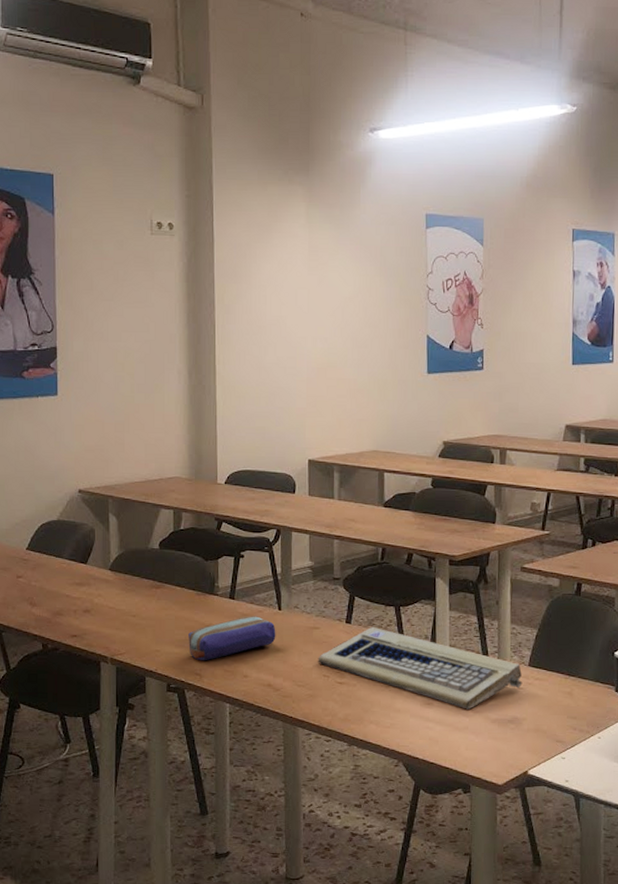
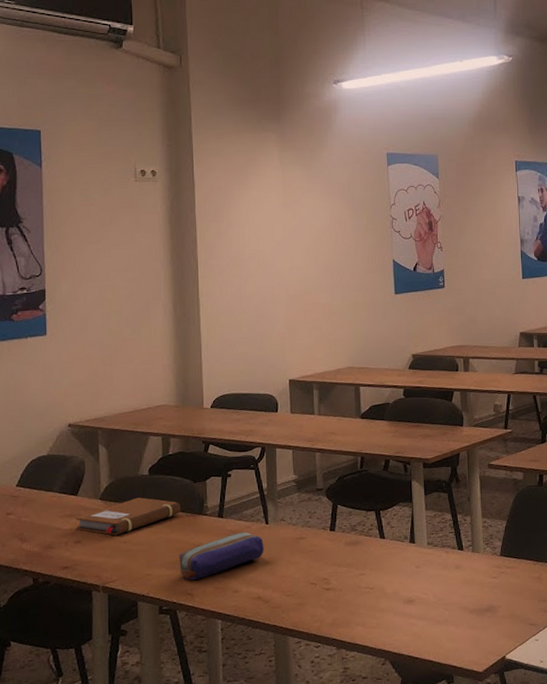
notebook: none [85,571,191,608] -> present [75,497,181,536]
computer keyboard: present [318,626,523,710] -> none [305,532,496,603]

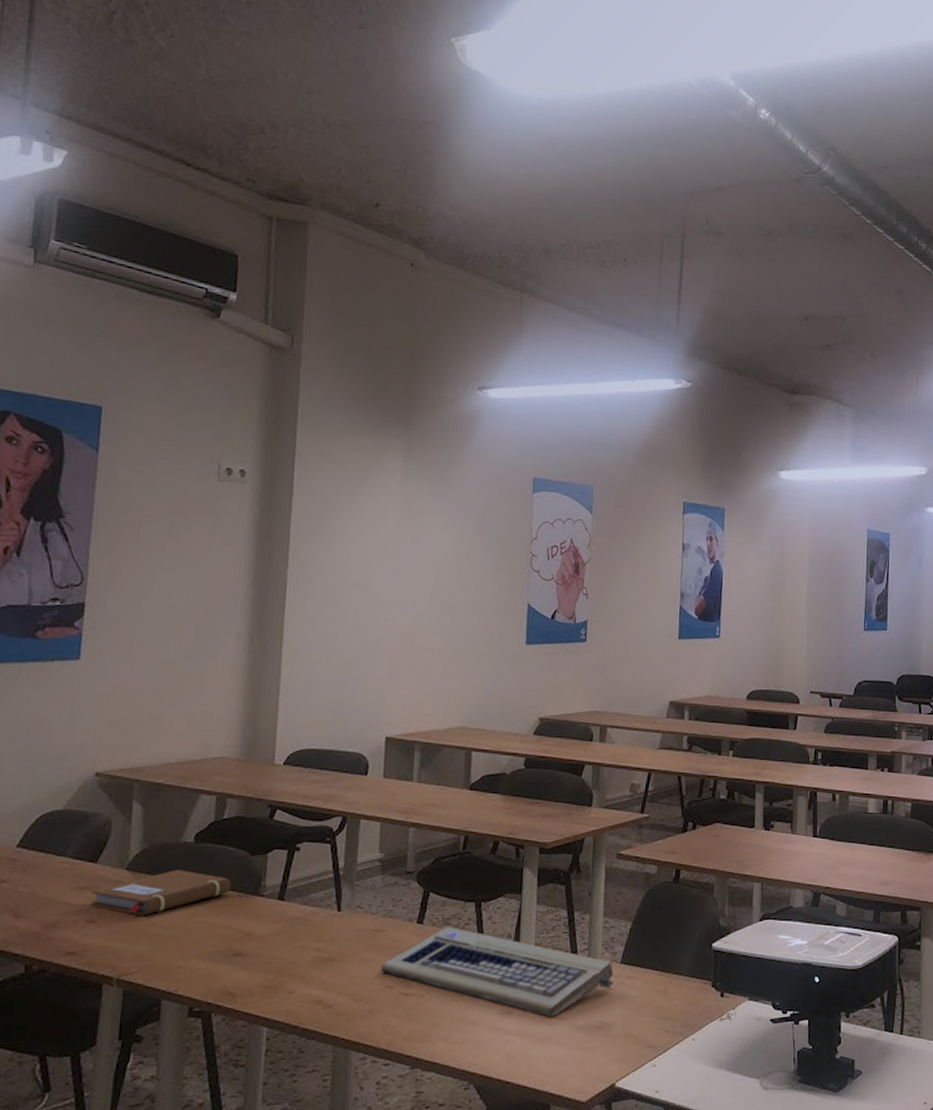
pencil case: present [179,532,264,581] -> none [221,919,333,977]
computer keyboard: none [305,532,496,603] -> present [380,926,614,1017]

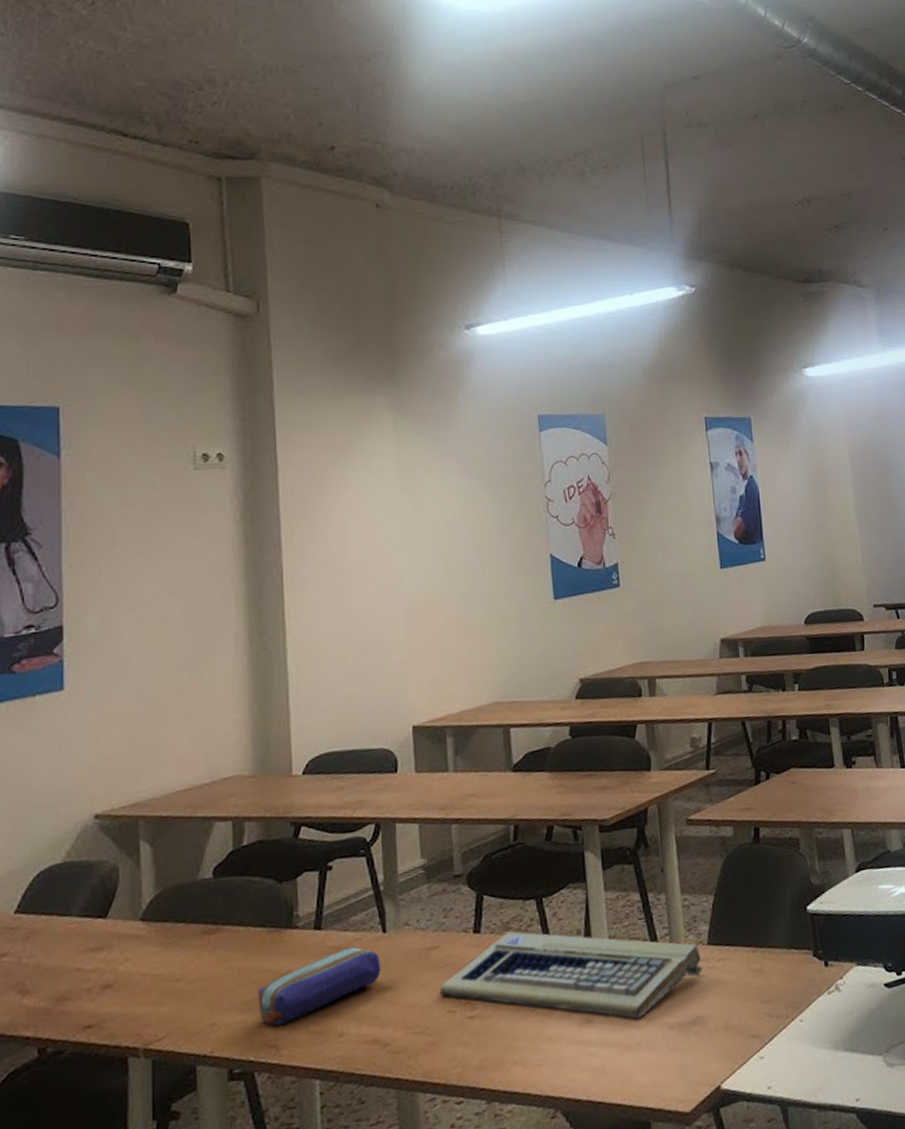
notebook: present [90,870,231,916] -> none [104,911,260,972]
pencil case: none [221,919,333,977] -> present [258,946,381,1027]

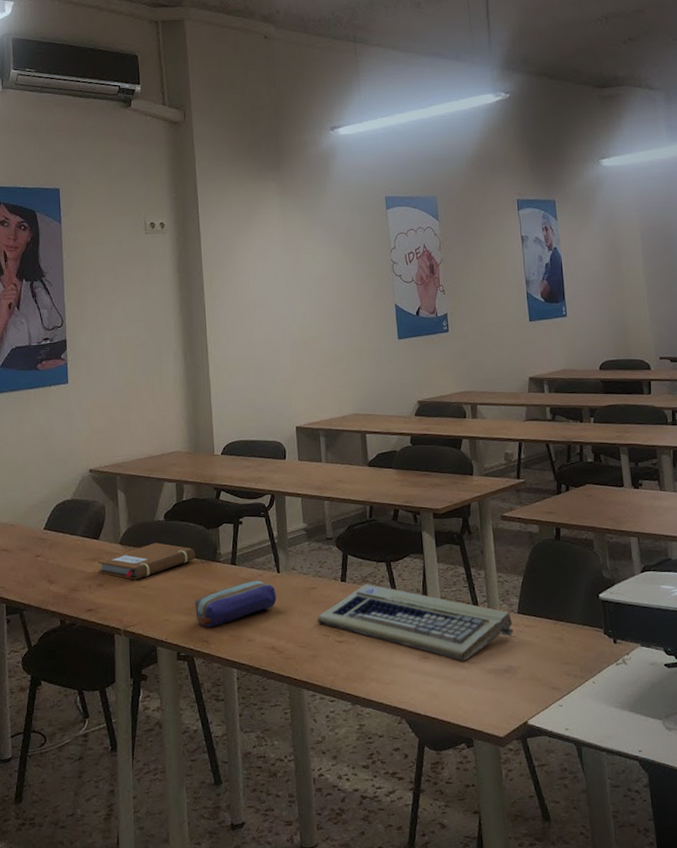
notebook: none [104,911,260,972] -> present [97,543,195,580]

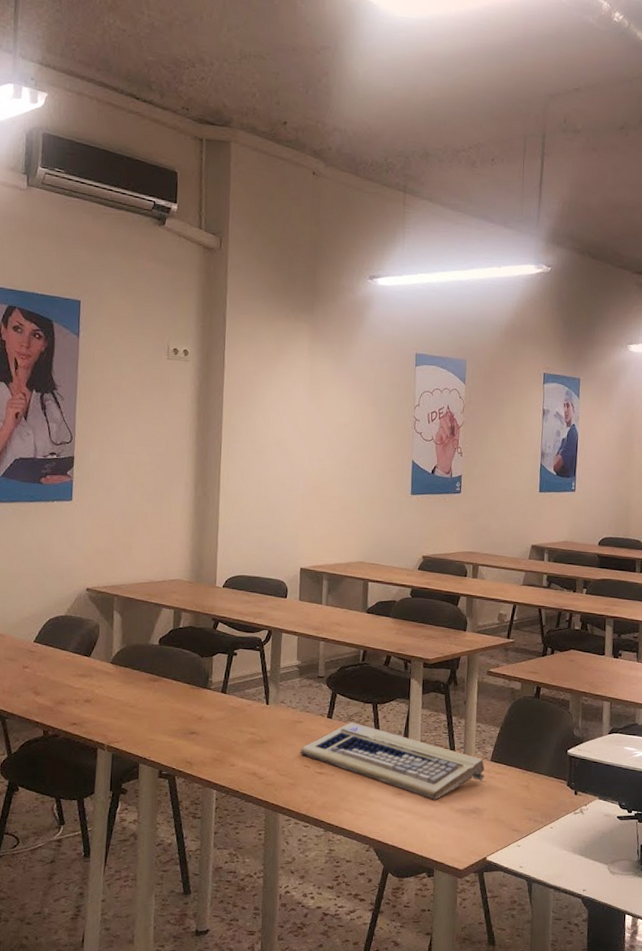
notebook: present [97,543,195,580] -> none [86,665,187,699]
pencil case: present [195,580,277,628] -> none [181,709,263,750]

